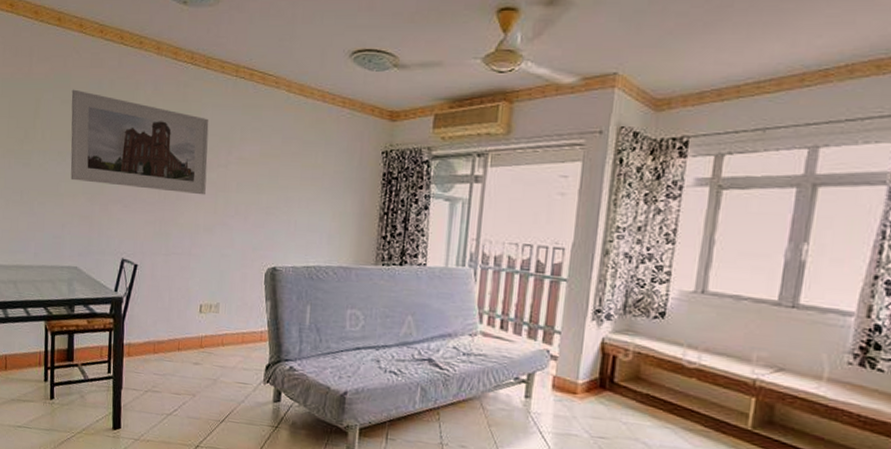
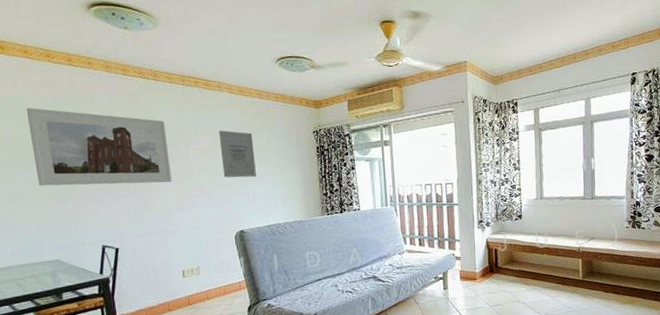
wall art: none [264,137,307,202] -> present [218,130,256,178]

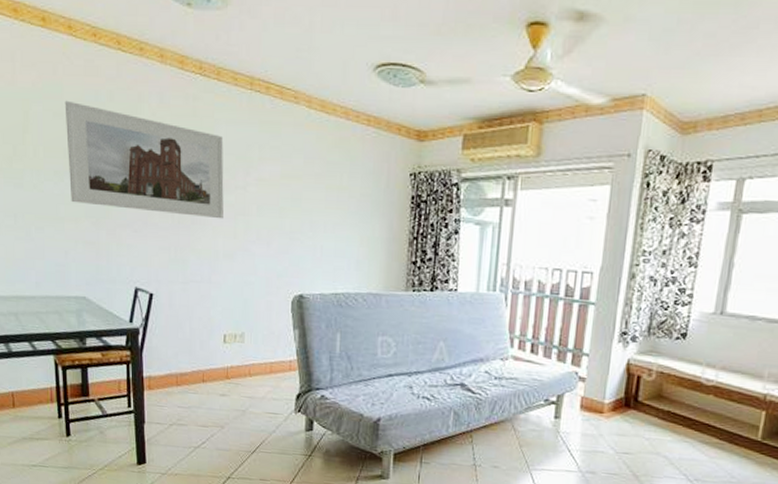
wall art: present [218,130,256,178] -> none [287,157,331,226]

